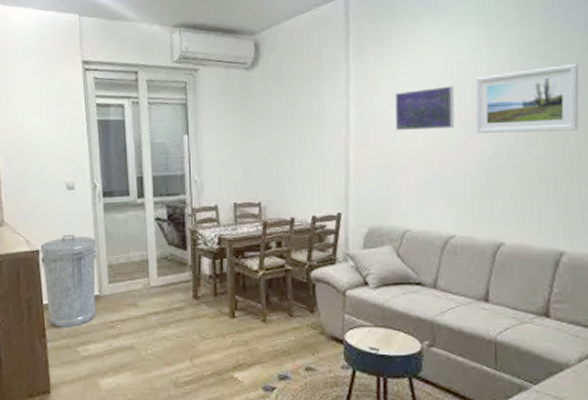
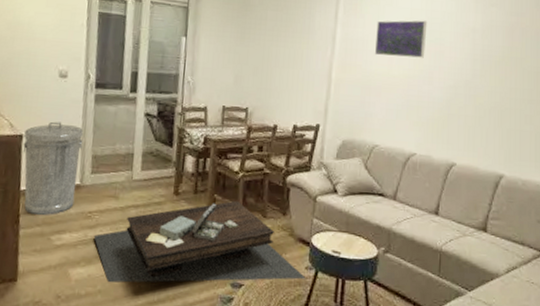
coffee table: none [118,300,343,392] -> present [93,200,306,283]
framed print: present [475,63,579,133] -> none [441,14,528,71]

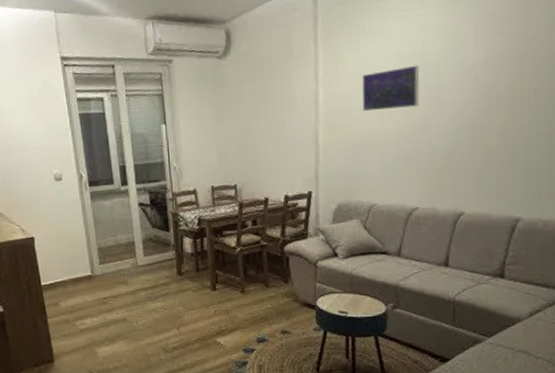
trash can: present [23,121,84,216] -> none [35,221,90,306]
coffee table: present [93,200,306,283] -> none [112,274,316,357]

